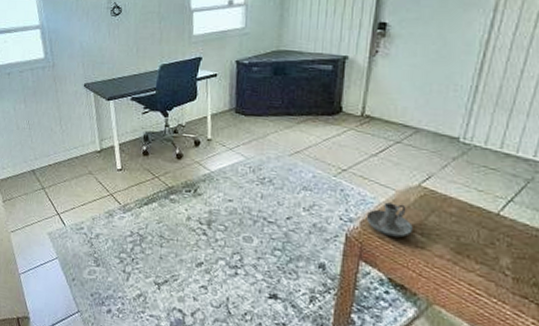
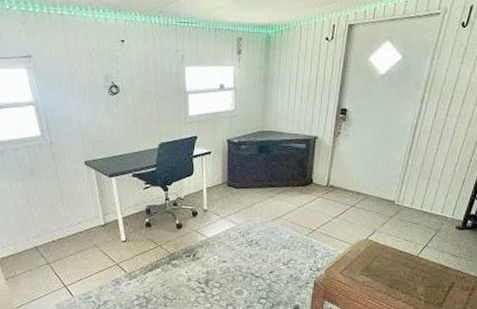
candle holder: present [365,202,413,238] -> none [329,253,362,280]

